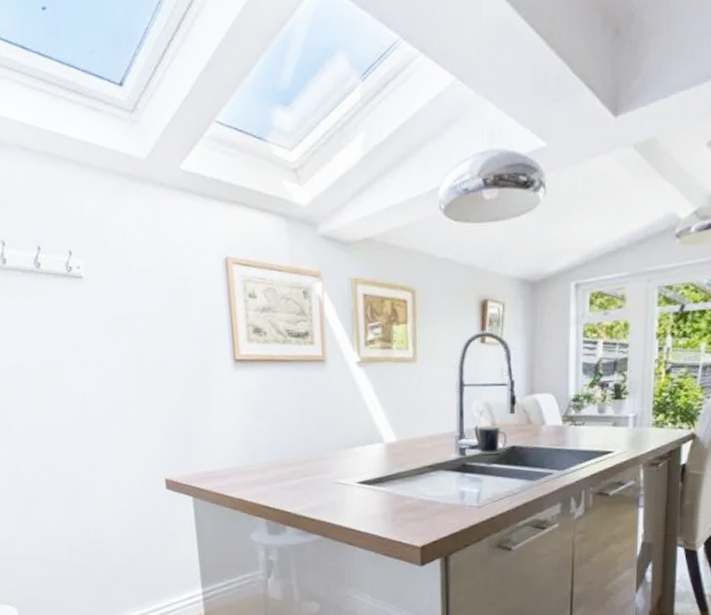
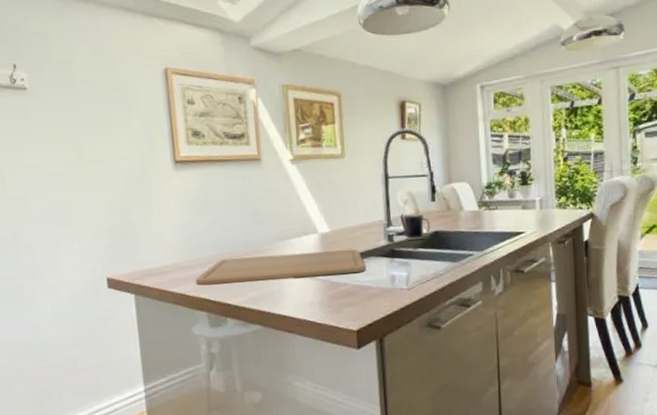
chopping board: none [254,461,433,492] -> present [195,249,366,285]

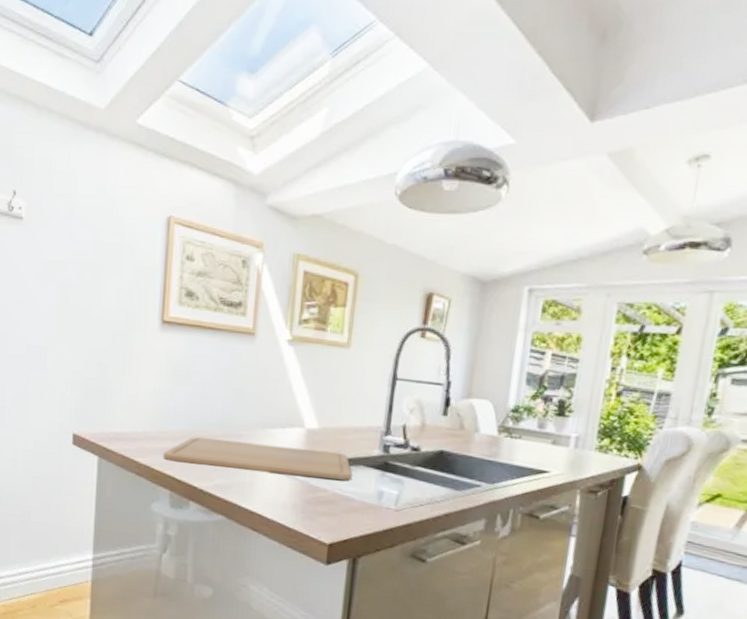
mug: present [403,213,430,241] -> none [404,425,436,457]

